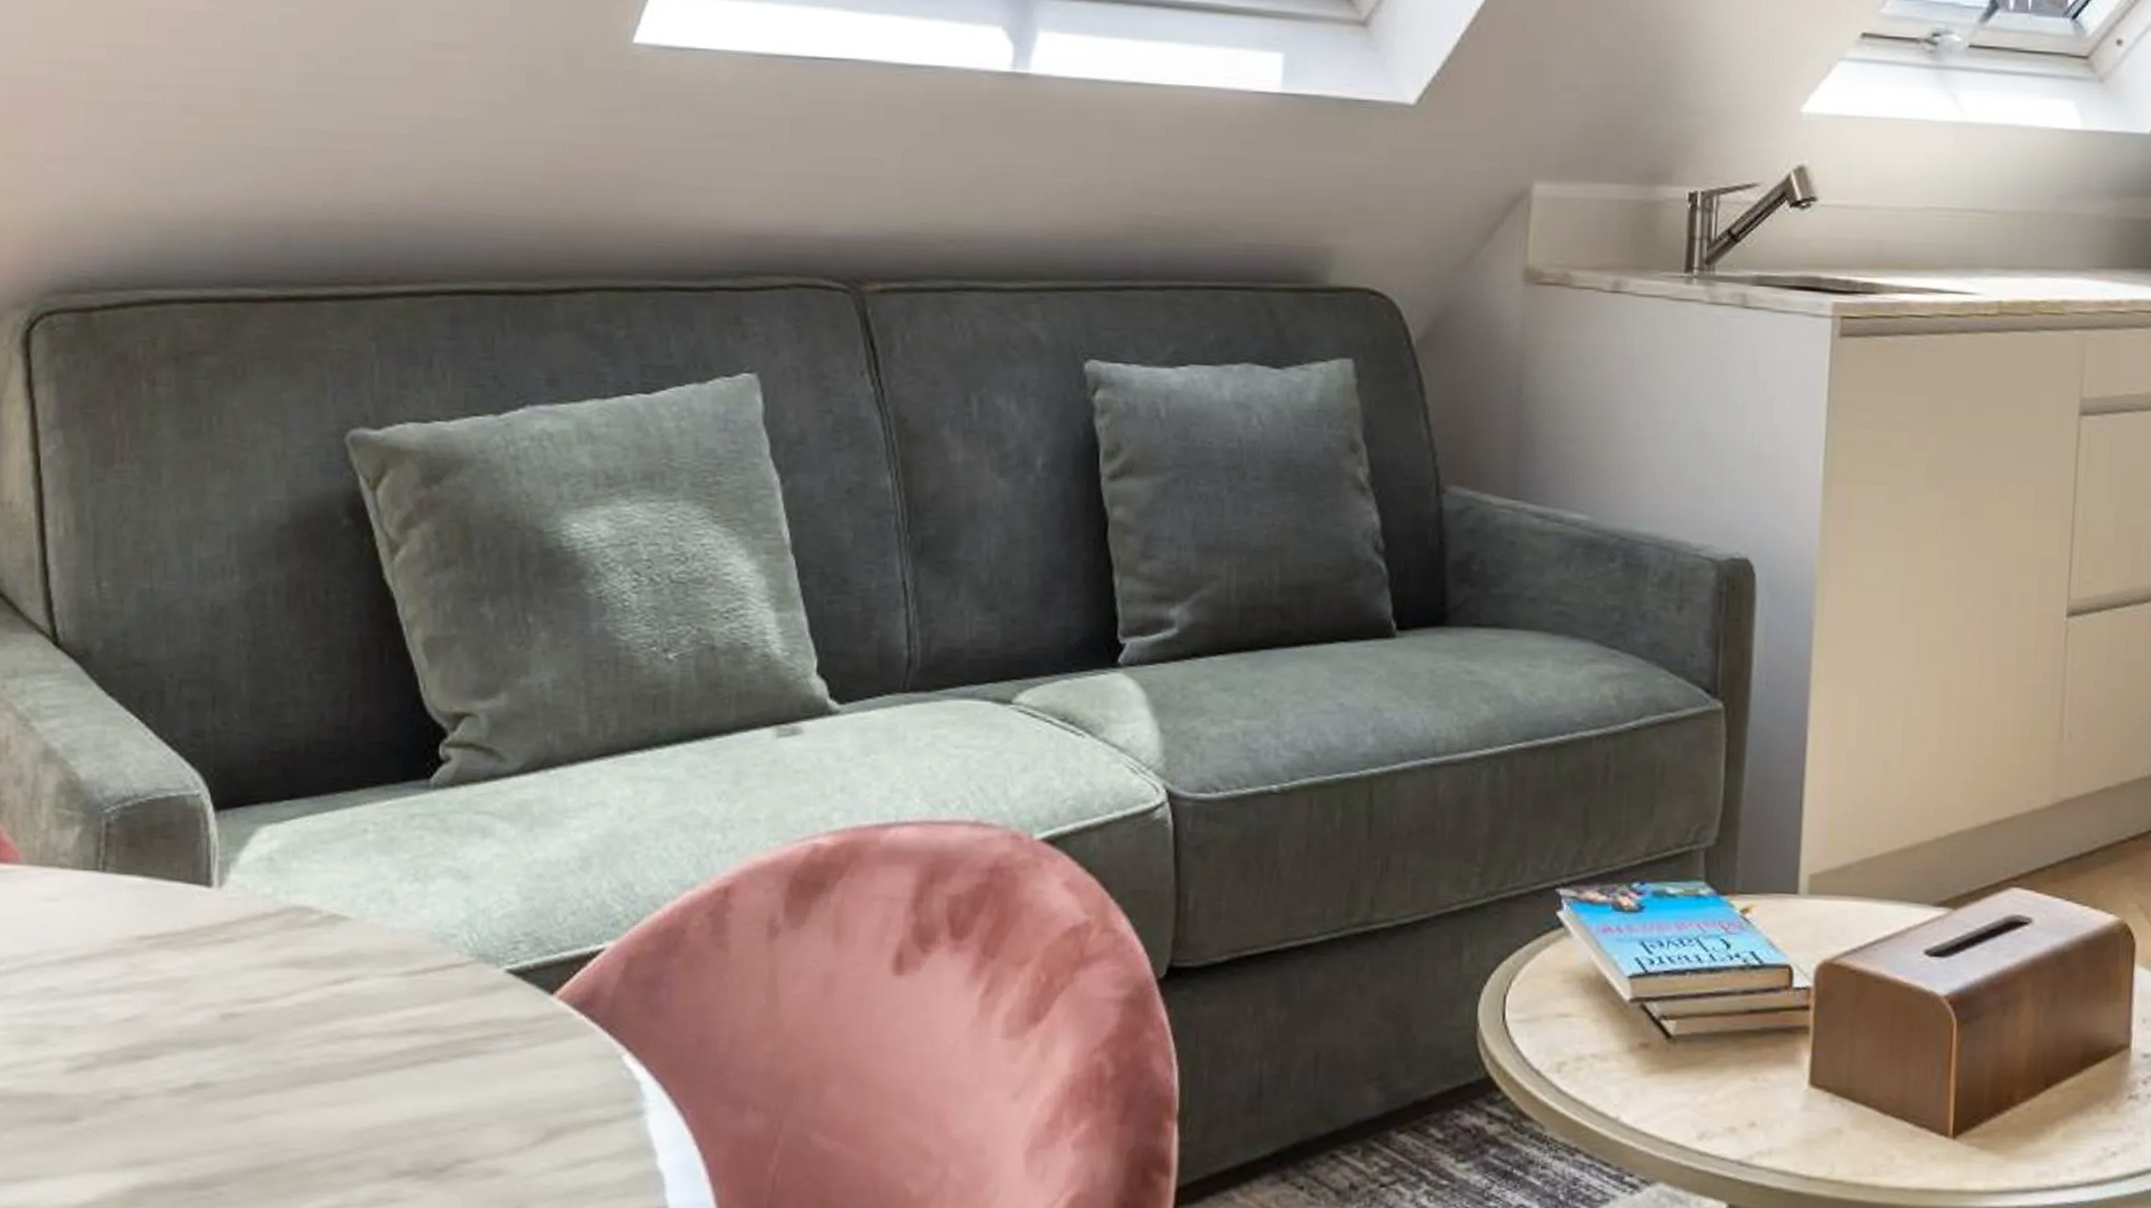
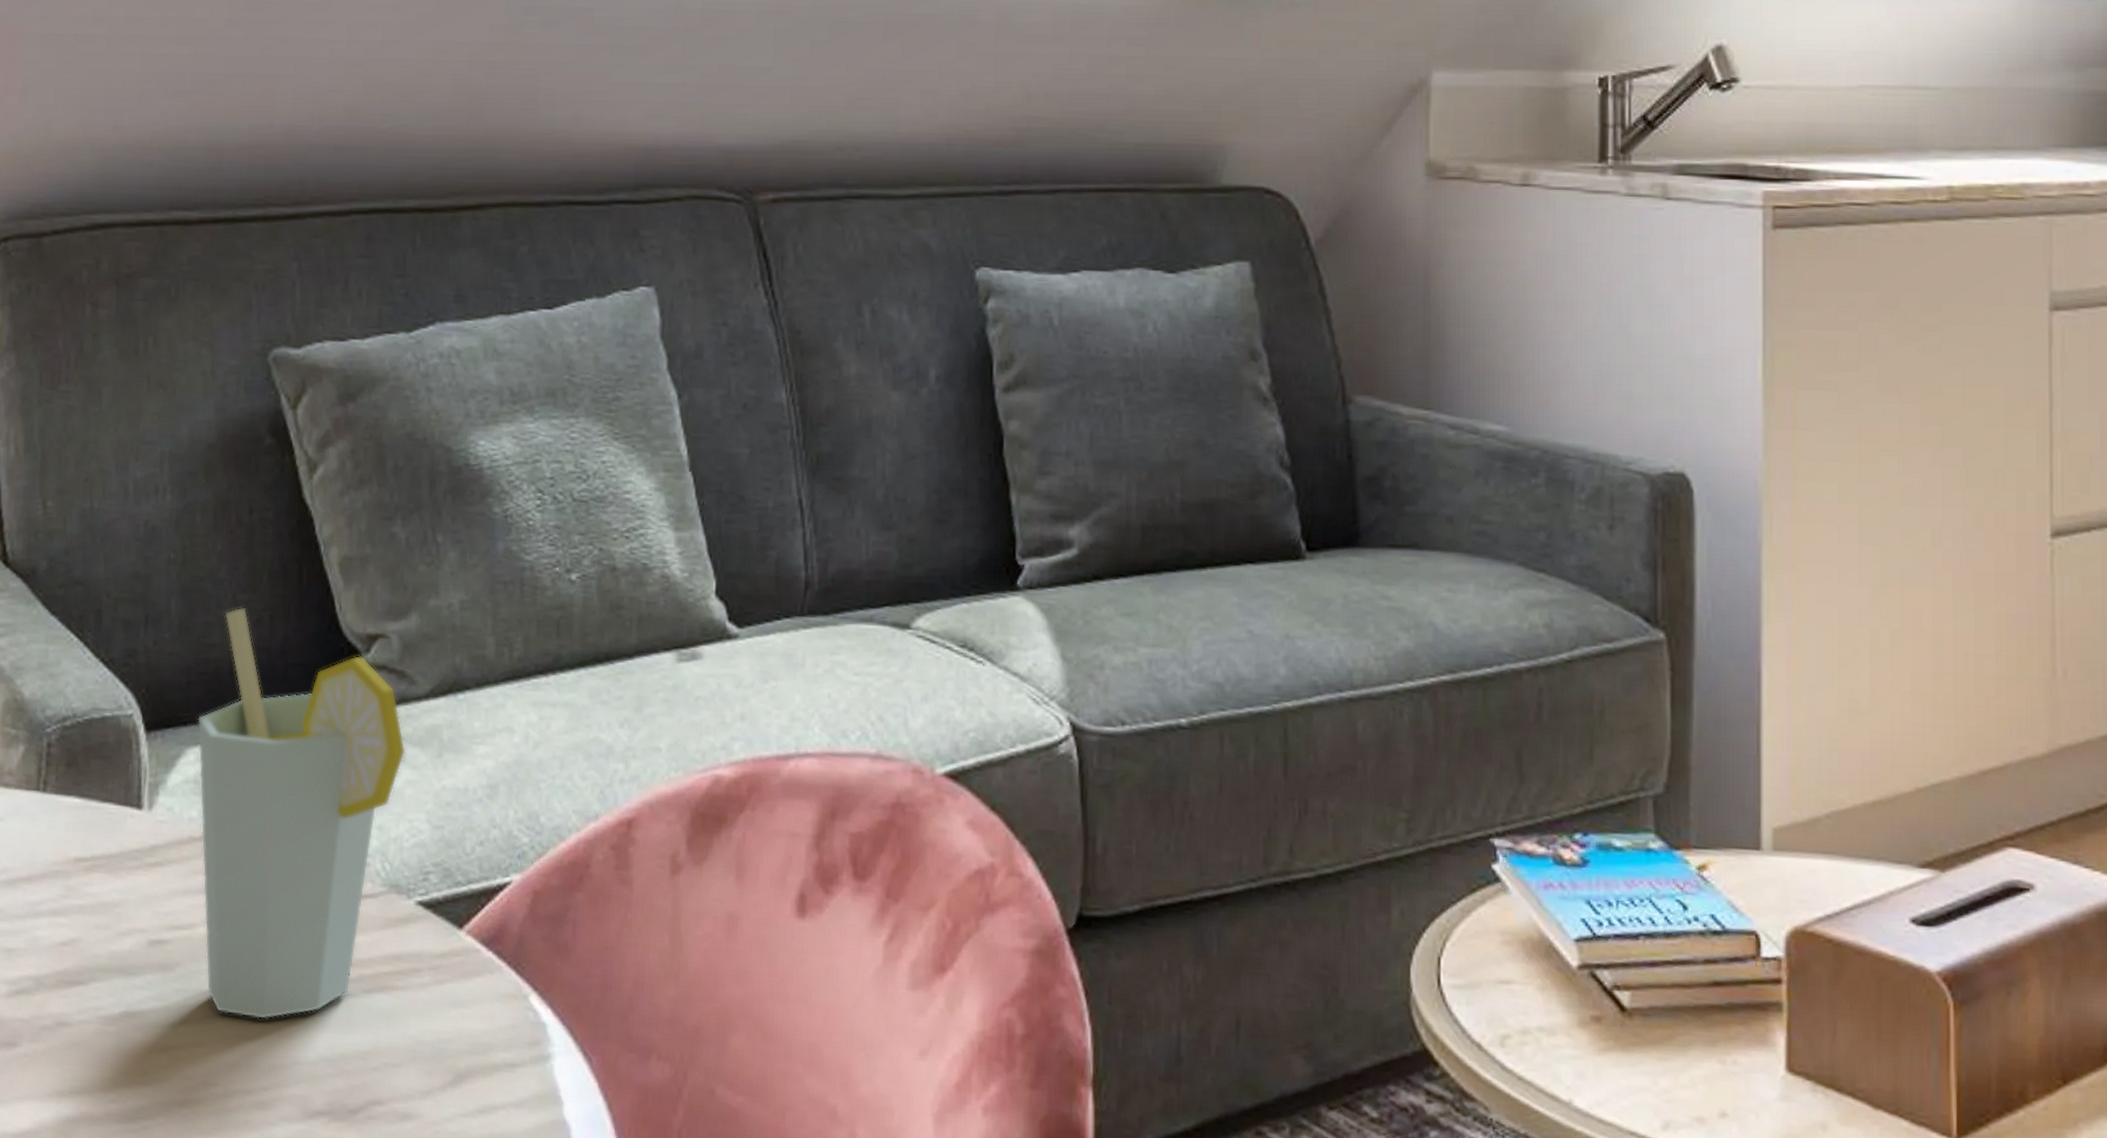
cup: none [271,687,495,1087] -> present [197,607,406,1020]

